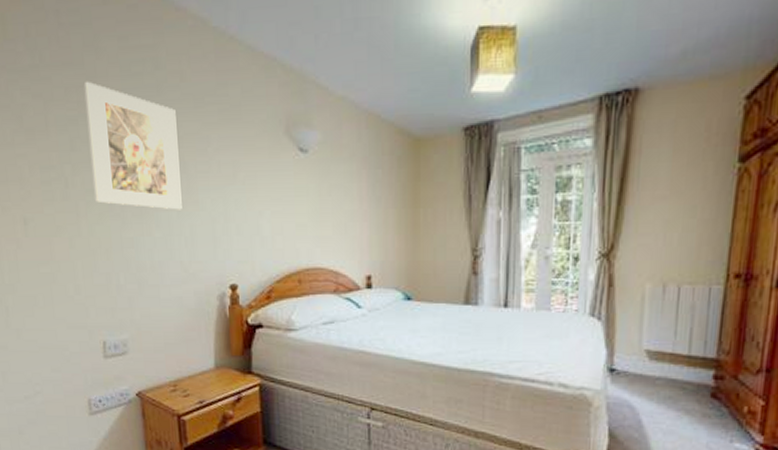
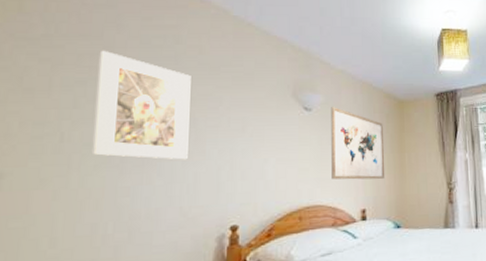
wall art: none [330,147,395,241] -> present [331,107,385,180]

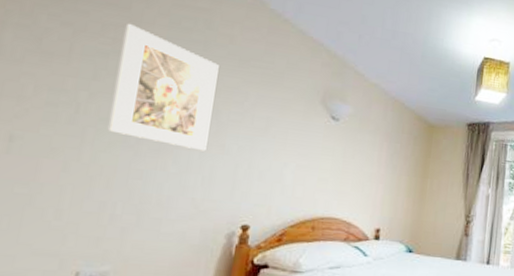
wall art: present [331,107,385,180] -> none [350,120,411,202]

